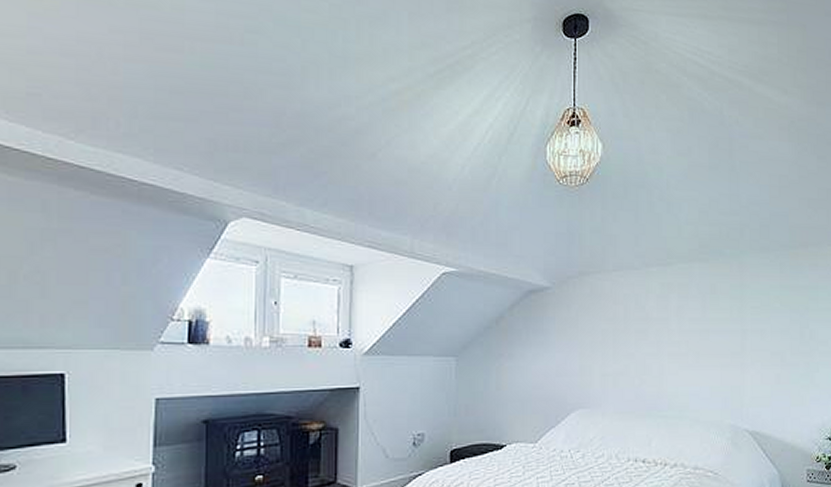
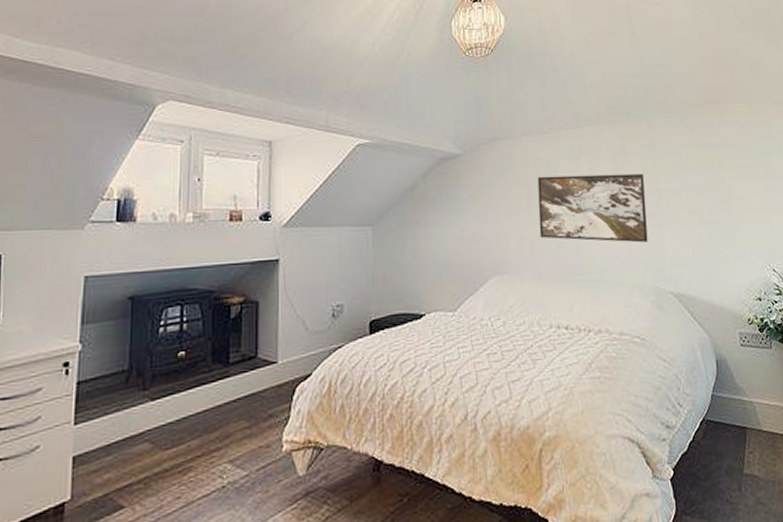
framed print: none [624,313,730,382] -> present [537,173,648,243]

